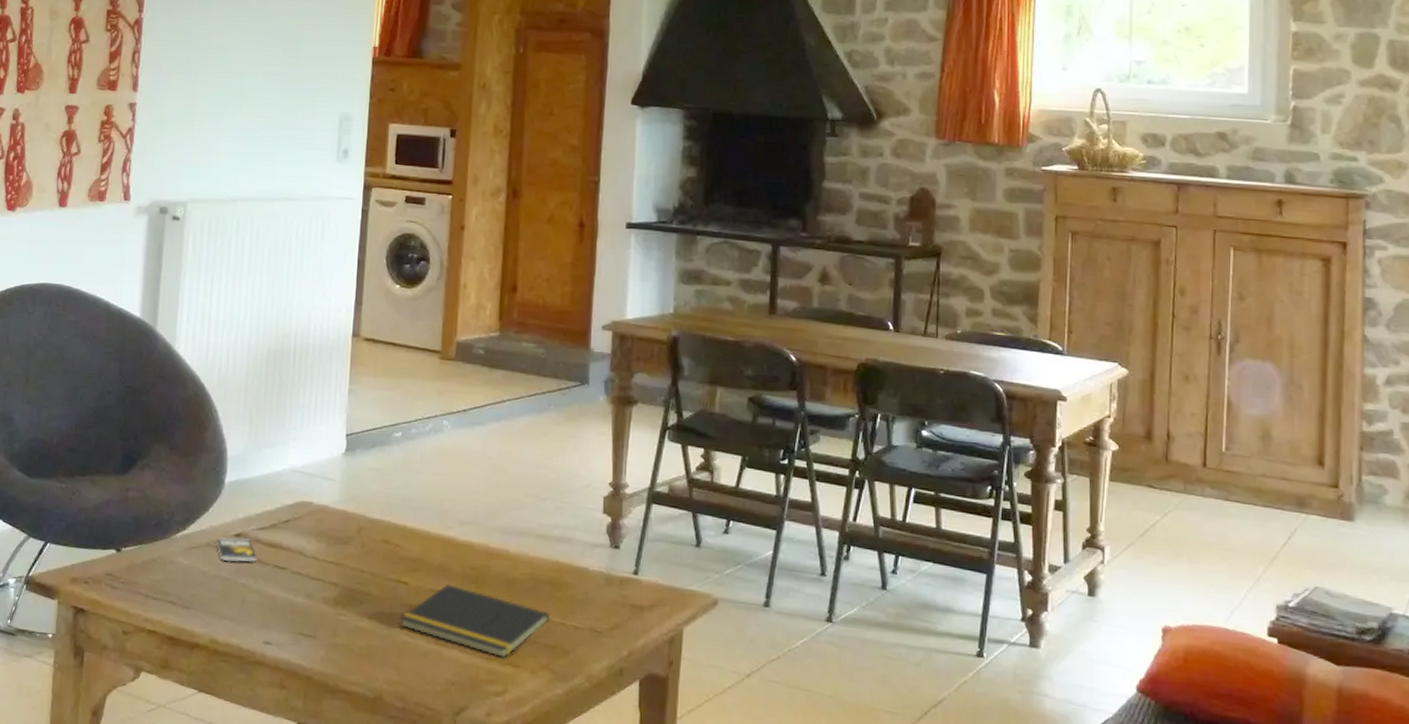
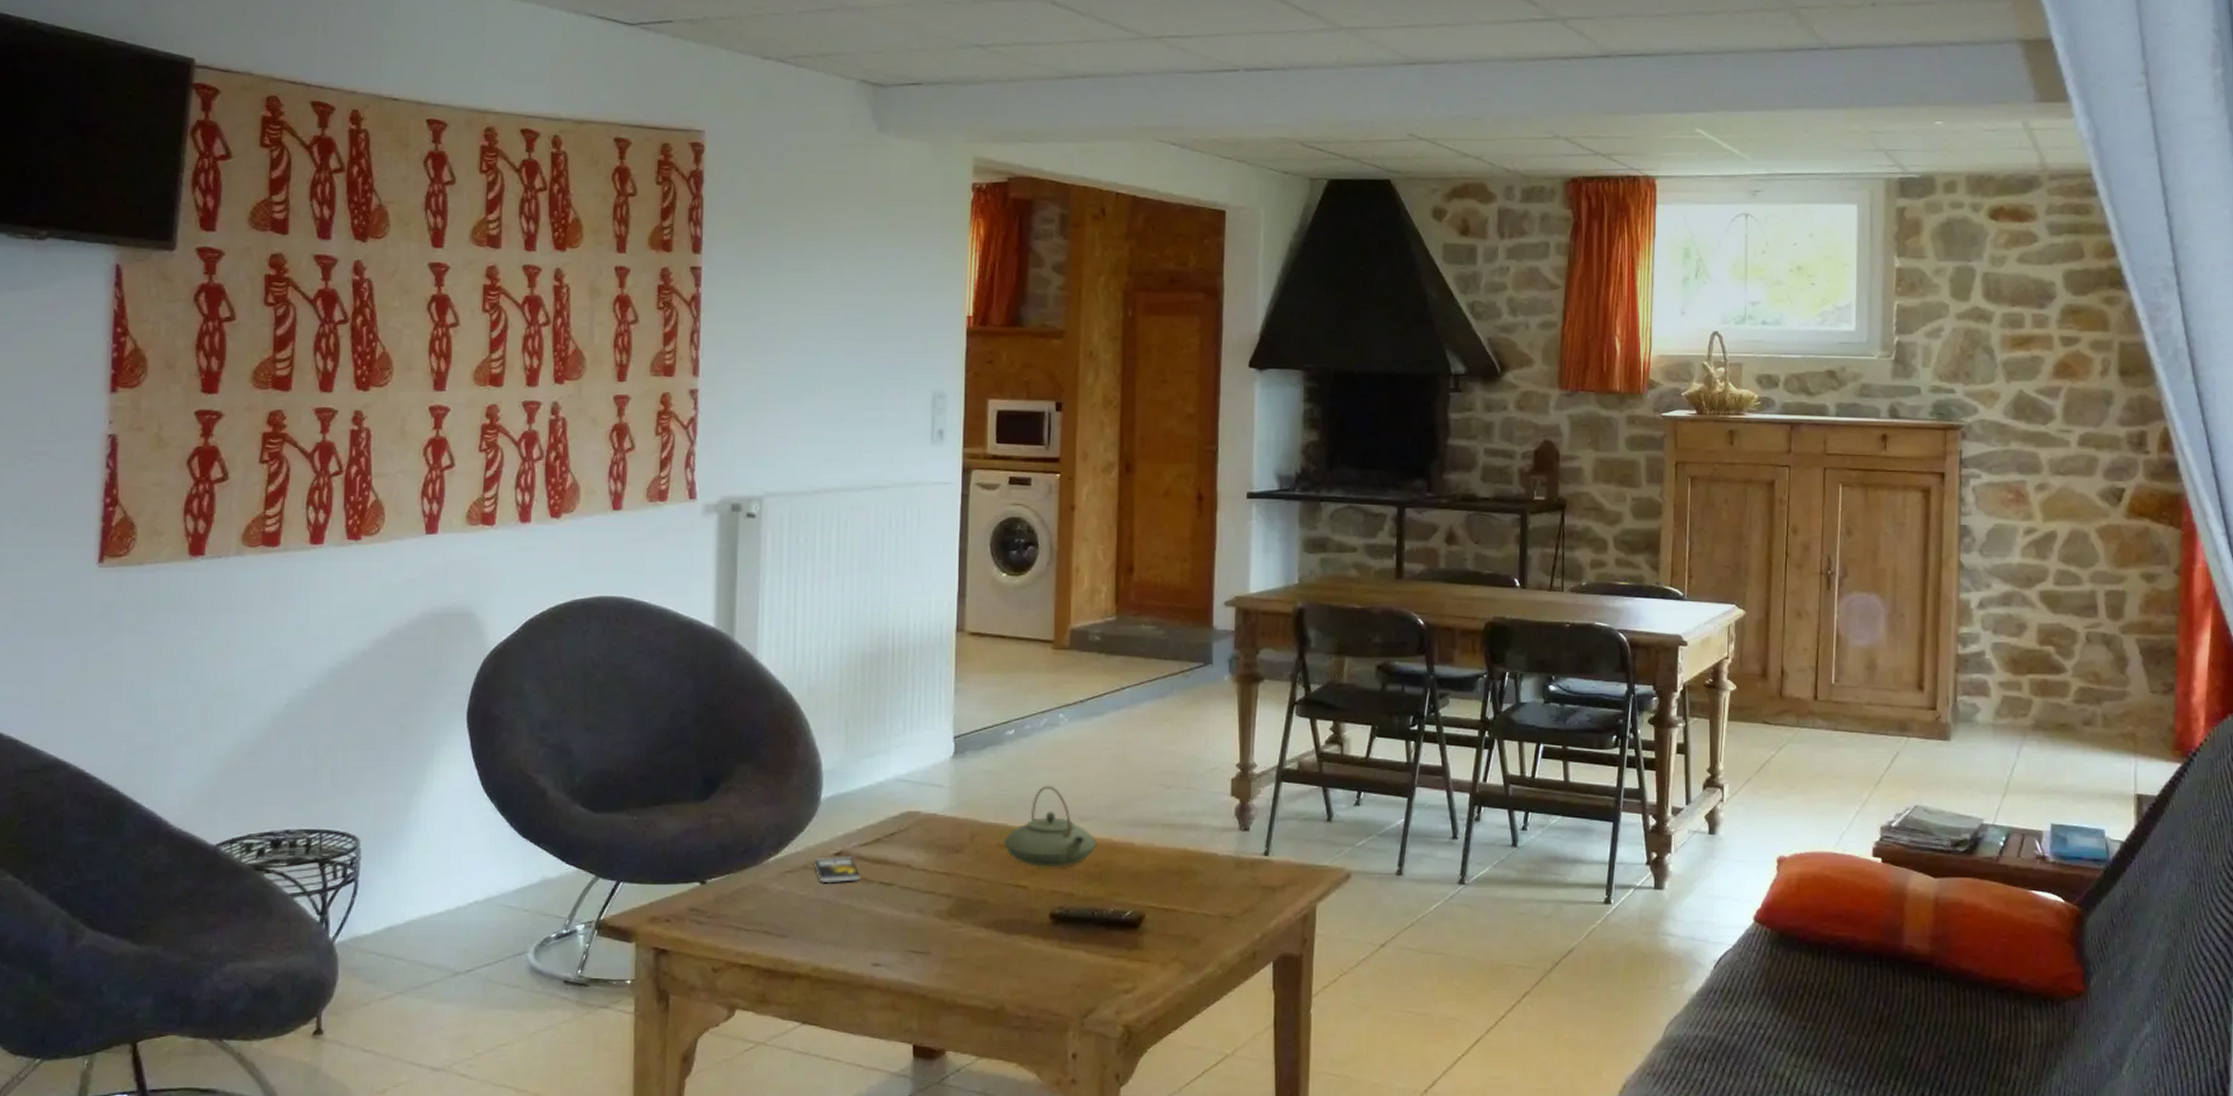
teapot: none [387,487,474,567] -> present [1003,785,1096,868]
notepad: present [400,584,551,658] -> none [1020,884,1180,955]

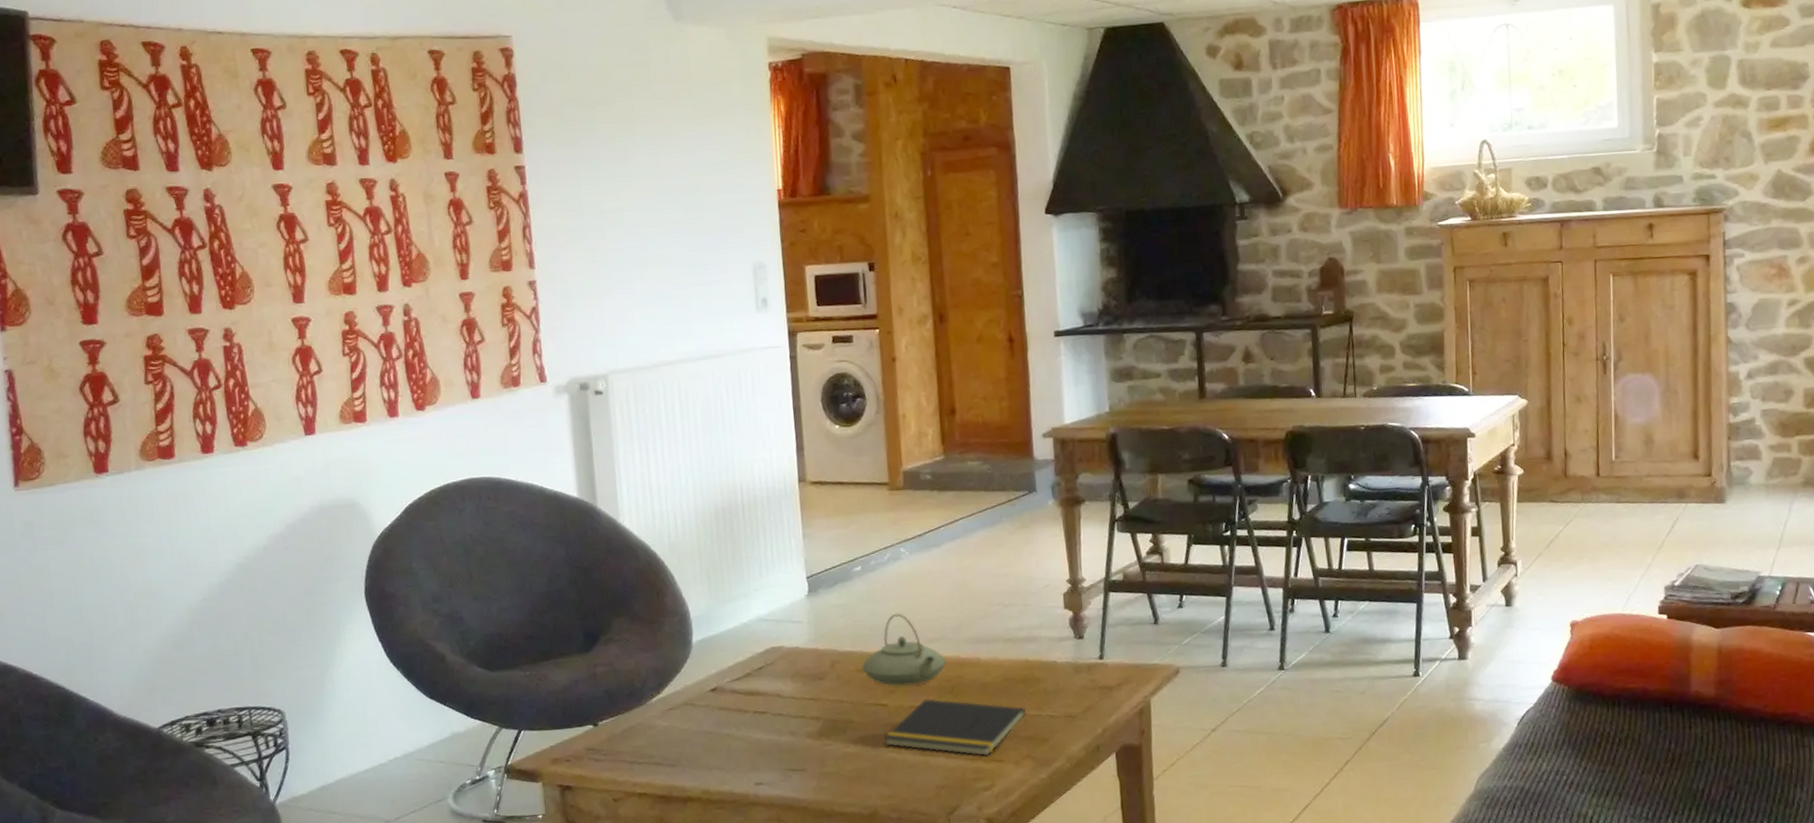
smartphone: present [815,857,860,884] -> none [693,691,736,717]
notepad: none [1020,884,1180,955] -> present [884,698,1027,757]

